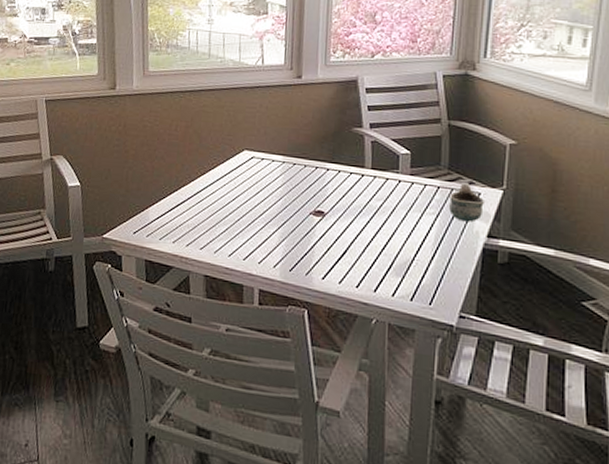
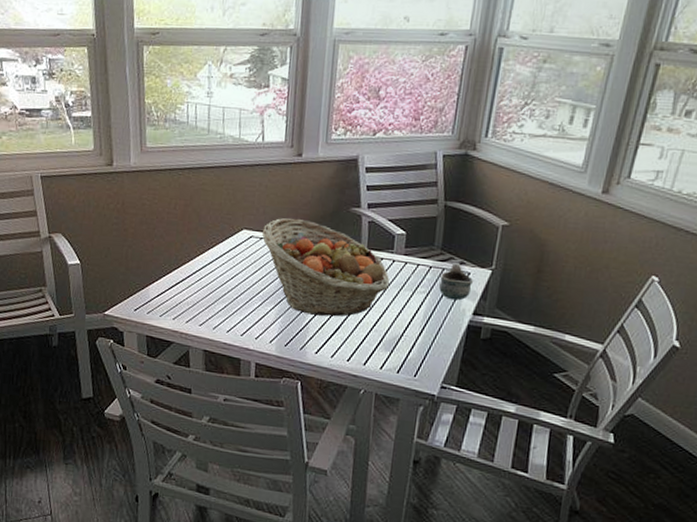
fruit basket: none [264,138,396,240] -> present [262,218,390,317]

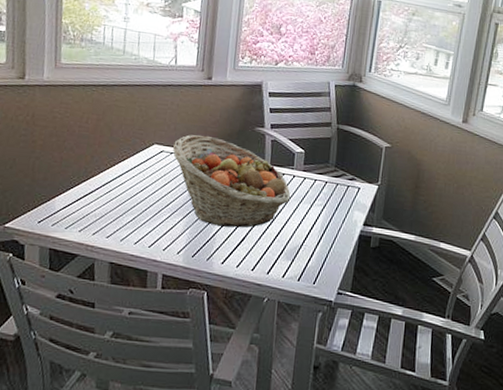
mug: present [439,263,474,301] -> none [334,179,364,213]

